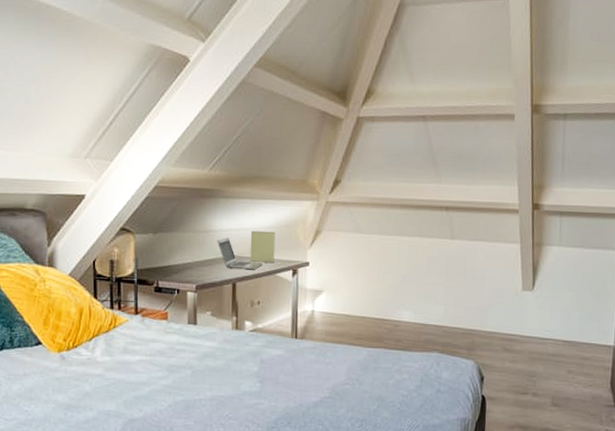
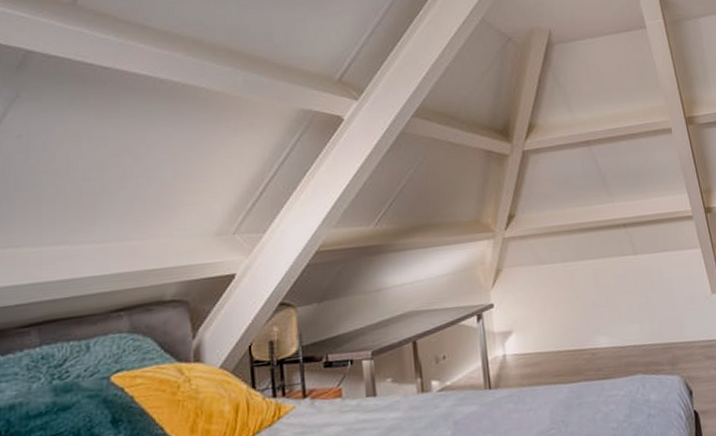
laptop: present [217,238,263,270] -> none [391,293,444,327]
book: present [249,230,275,262] -> none [426,278,456,314]

